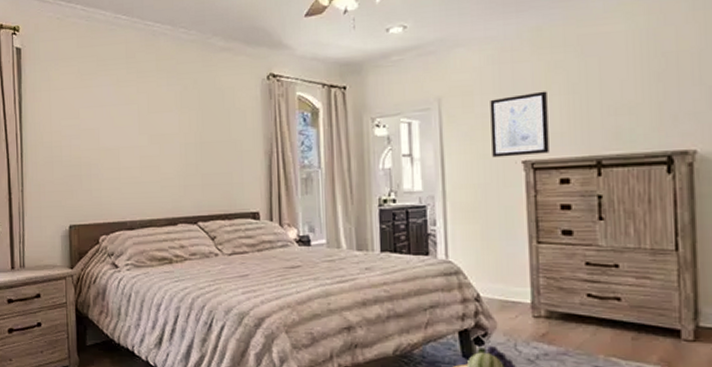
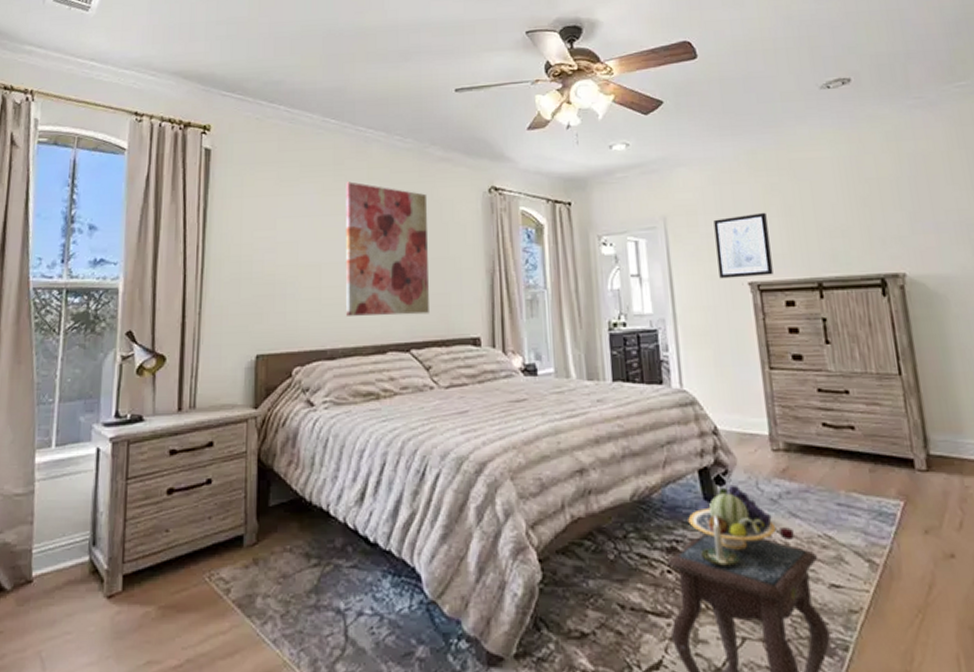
wall art: none [137,73,214,193] -> present [346,181,429,316]

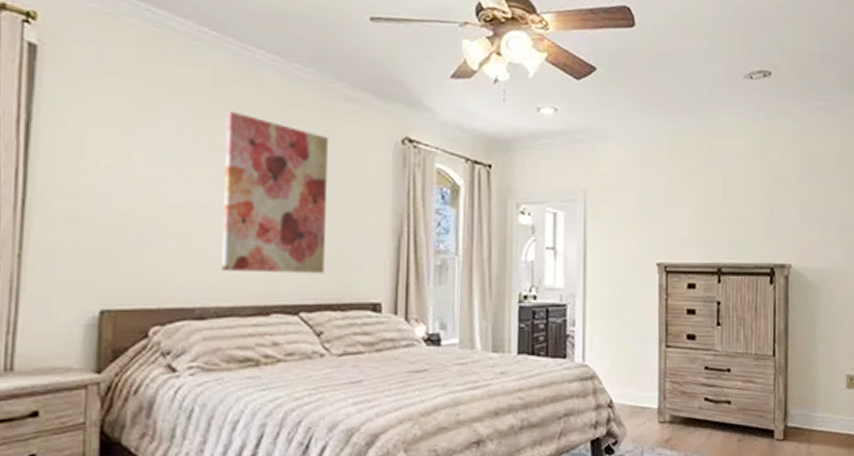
wall art: present [713,212,774,279] -> none [631,195,681,258]

